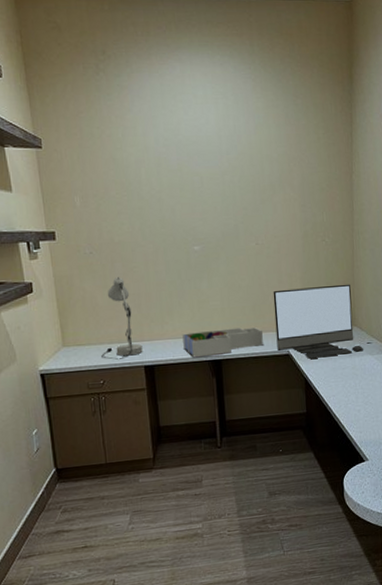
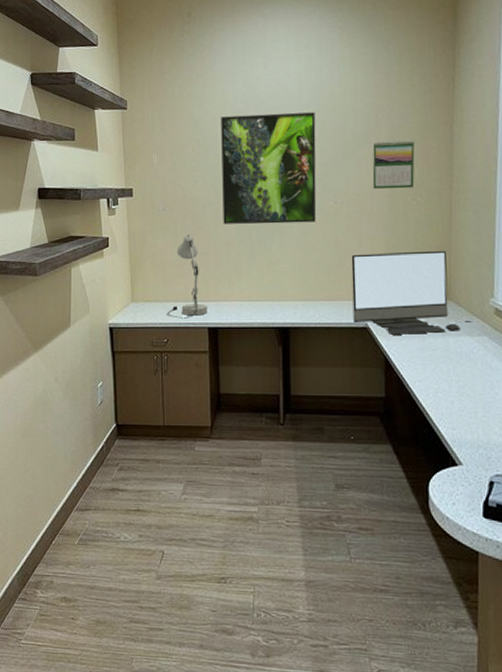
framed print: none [144,158,240,266] -> present [221,112,317,225]
desk organizer: present [182,327,263,358] -> none [249,294,337,323]
calendar: none [287,187,323,232] -> present [372,140,415,190]

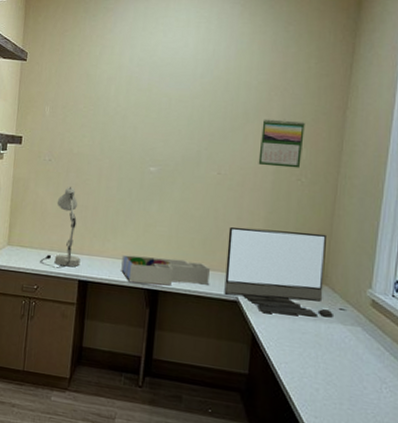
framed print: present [221,112,317,225] -> none [105,78,208,190]
desk organizer: none [249,294,337,323] -> present [121,254,210,286]

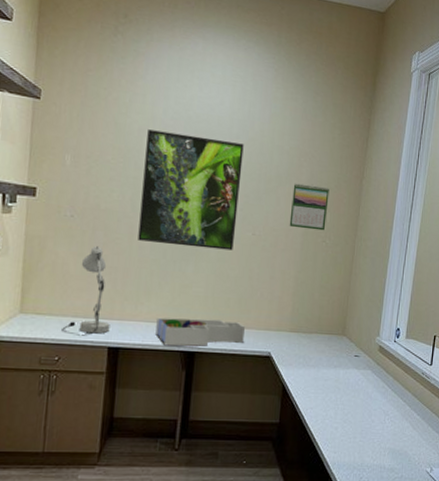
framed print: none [105,78,208,190] -> present [138,129,244,251]
monitor: present [224,227,335,318] -> none [258,286,351,365]

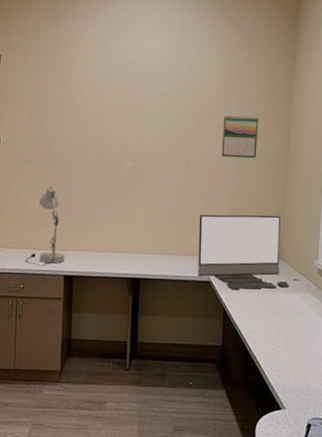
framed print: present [138,129,244,251] -> none [85,79,175,183]
desk organizer: present [155,317,245,347] -> none [104,247,184,274]
monitor: none [258,286,351,365] -> present [198,214,290,289]

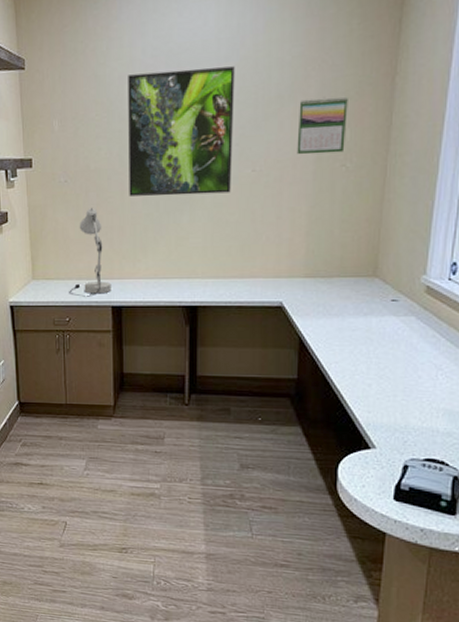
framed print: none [85,79,175,183] -> present [128,66,235,196]
monitor: present [198,214,290,289] -> none [267,222,386,314]

